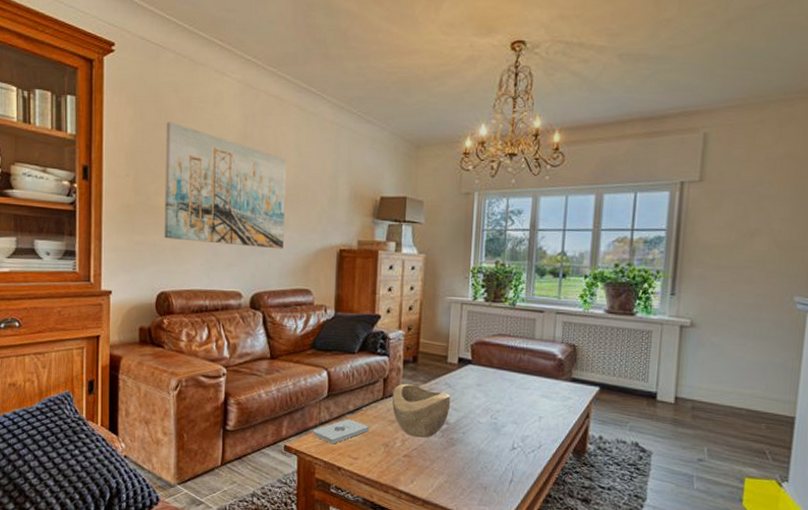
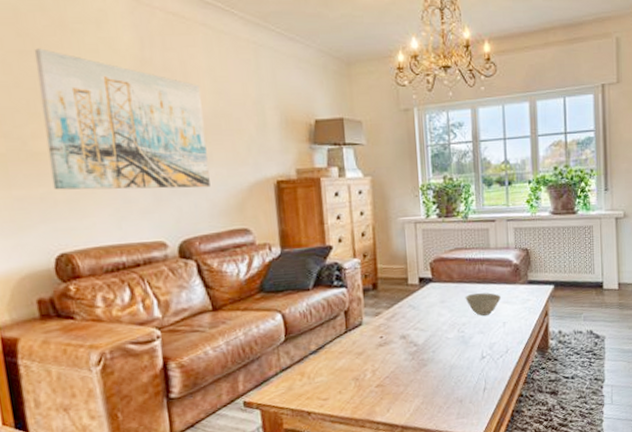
notepad: present [312,419,370,444] -> none [273,359,337,390]
decorative bowl: present [392,383,451,438] -> none [356,311,417,365]
bowl: none [502,382,540,406] -> present [465,292,501,316]

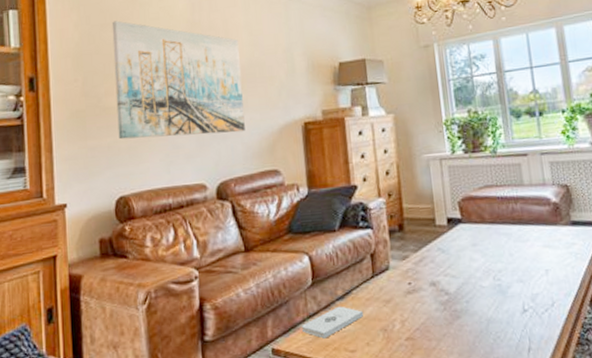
notepad: none [273,359,337,390] -> present [301,306,364,339]
bowl: present [465,292,501,316] -> none [499,235,541,262]

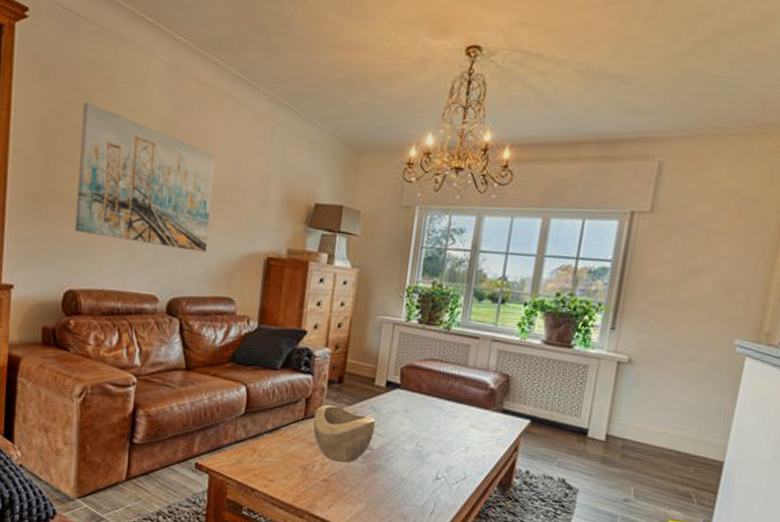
notepad: present [301,306,364,339] -> none [226,438,288,464]
decorative bowl: none [383,255,448,315] -> present [313,404,376,463]

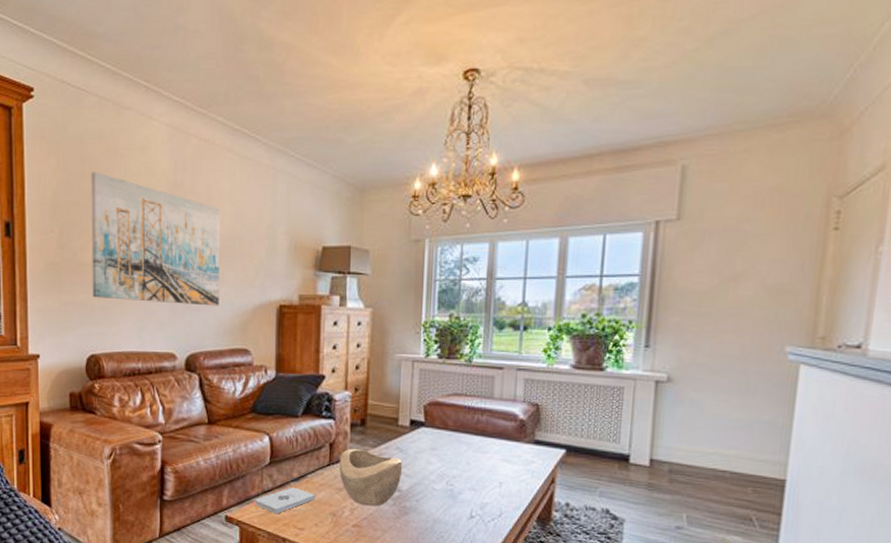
notepad: none [226,438,288,464] -> present [255,487,316,514]

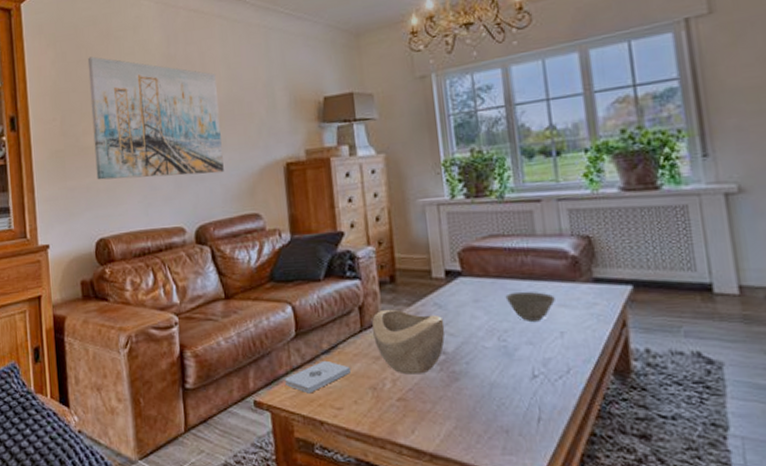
bowl: none [458,446,500,471] -> present [505,292,555,321]

